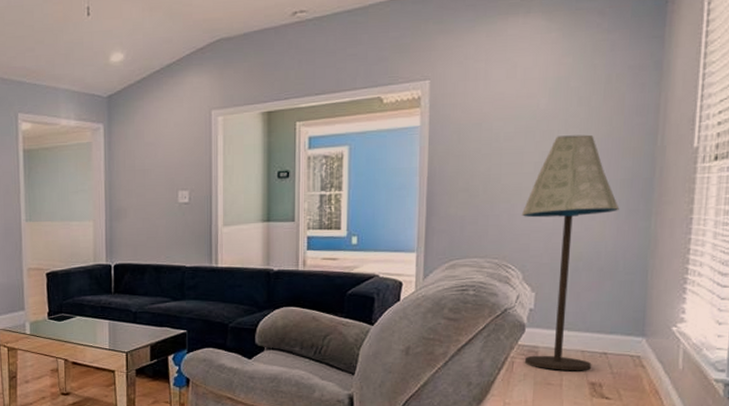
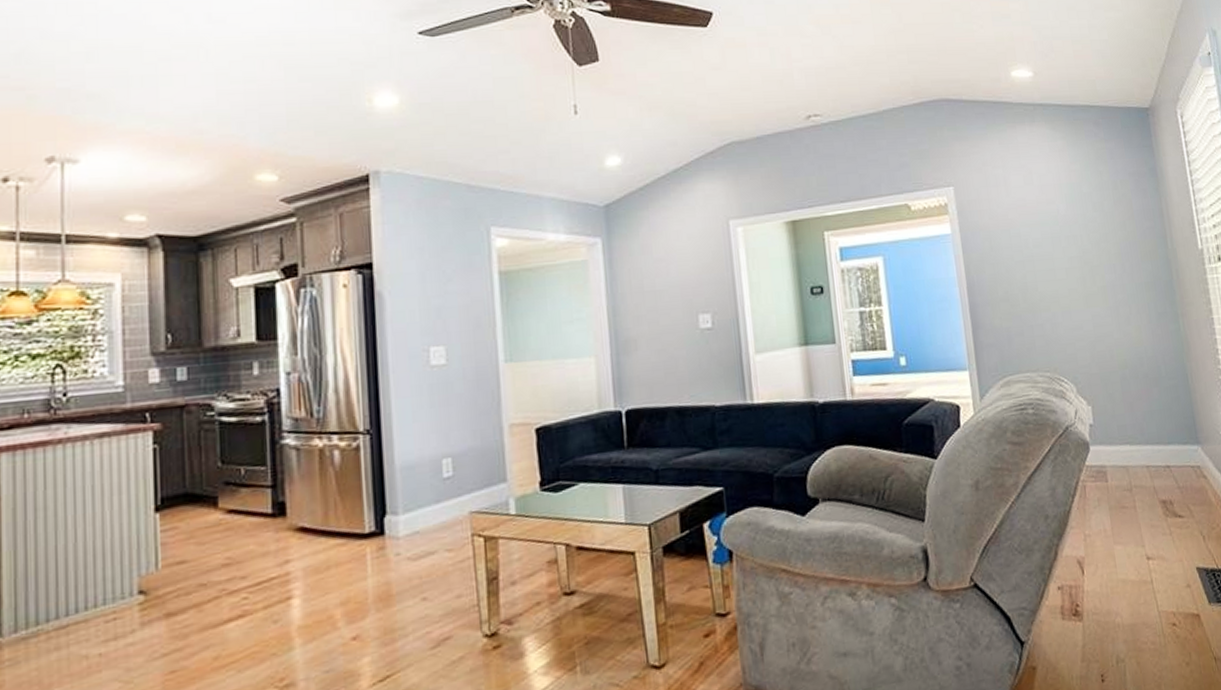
floor lamp: present [522,134,620,371] -> none [1063,239,1160,491]

